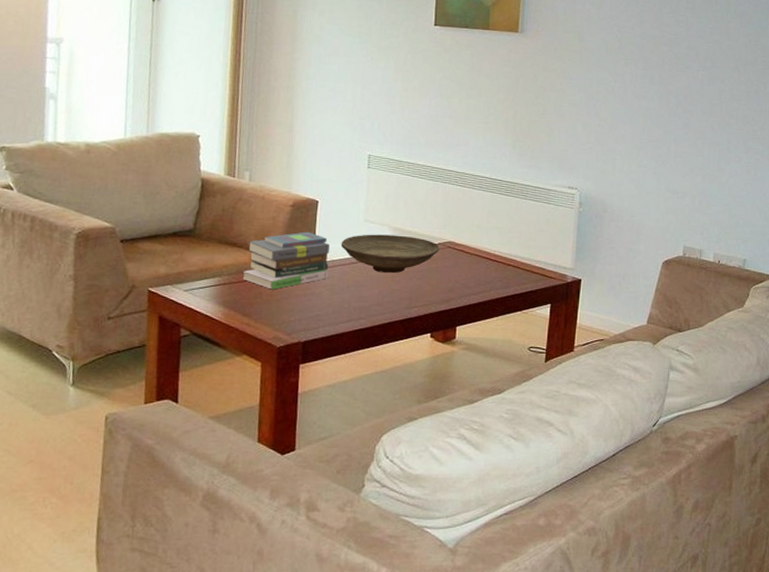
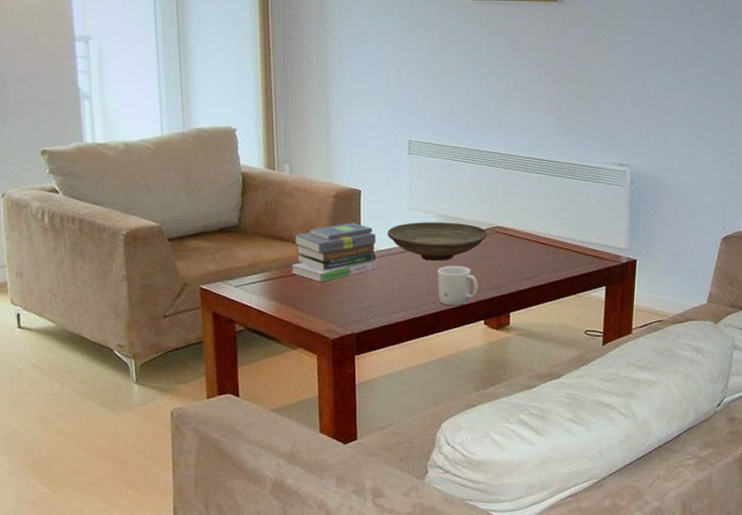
mug: none [387,279,427,318] -> present [437,266,478,306]

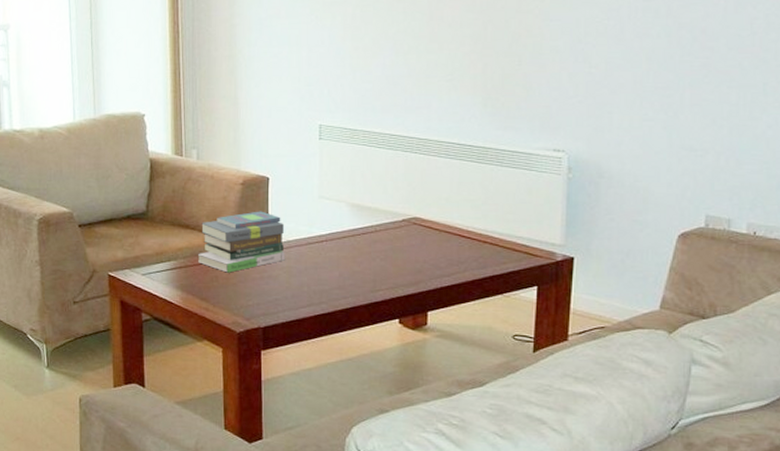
decorative bowl: present [387,222,488,260] -> none [296,211,404,253]
mug: present [437,266,478,306] -> none [348,260,393,303]

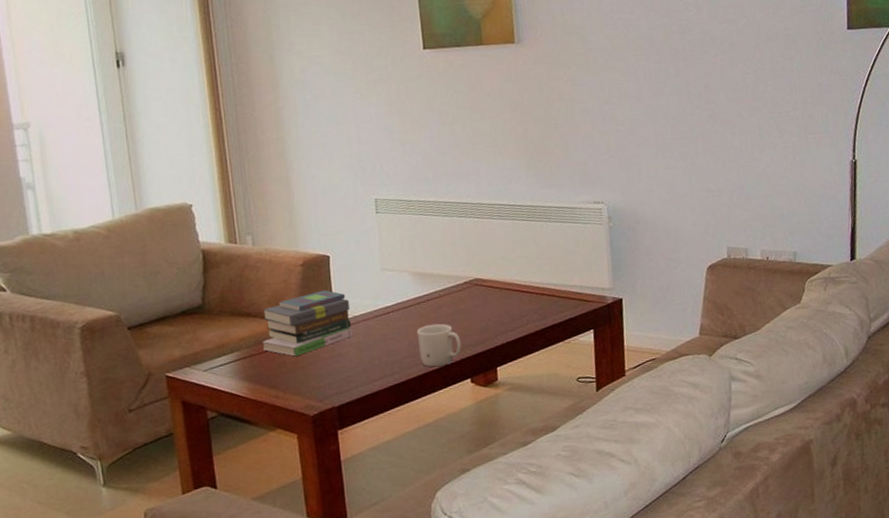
mug: none [348,260,393,303] -> present [416,324,462,367]

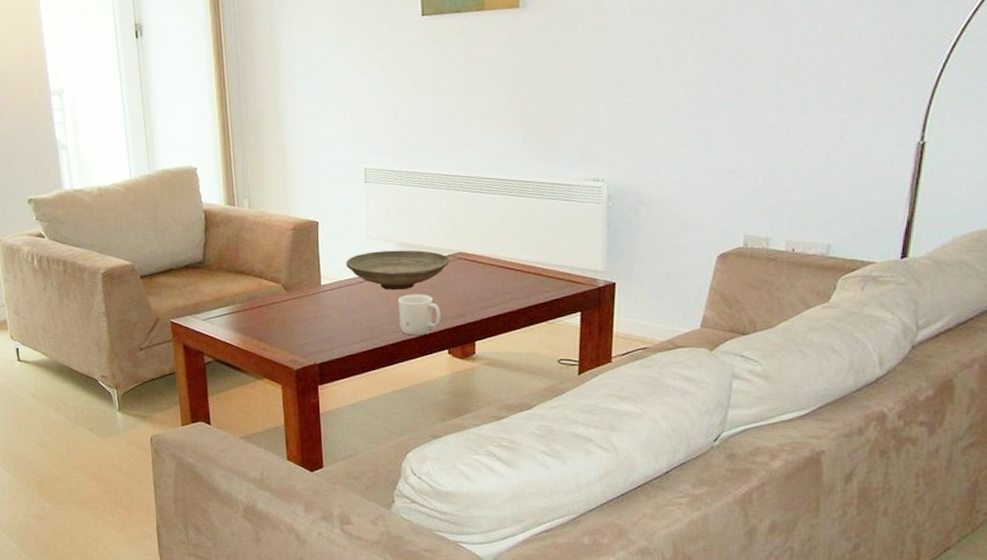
books: present [262,290,353,357] -> none [253,254,337,314]
decorative bowl: none [360,279,466,322] -> present [345,250,450,290]

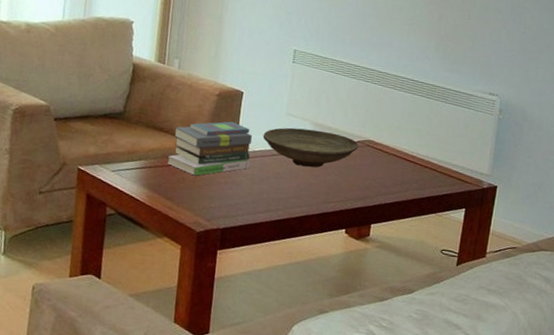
books: none [253,254,337,314] -> present [167,121,252,176]
mug: present [398,295,441,336] -> none [304,173,344,213]

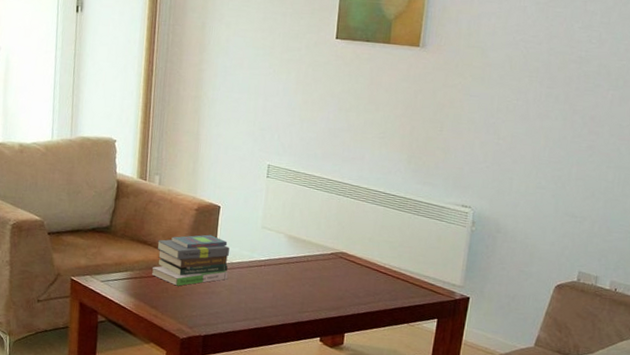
decorative bowl: present [263,127,359,168] -> none [239,240,332,279]

